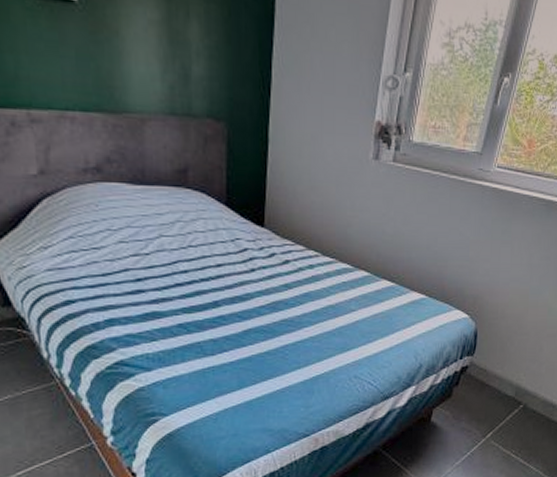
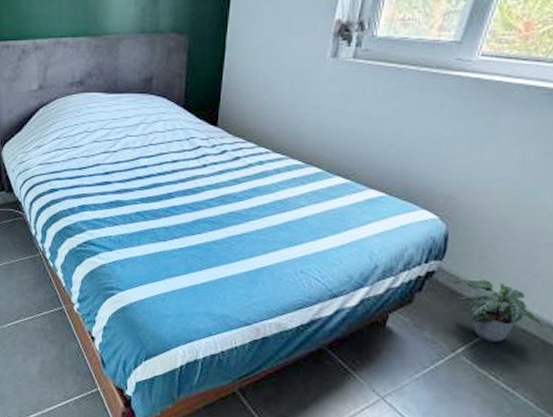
potted plant: none [482,370,547,425] -> present [453,279,543,342]

